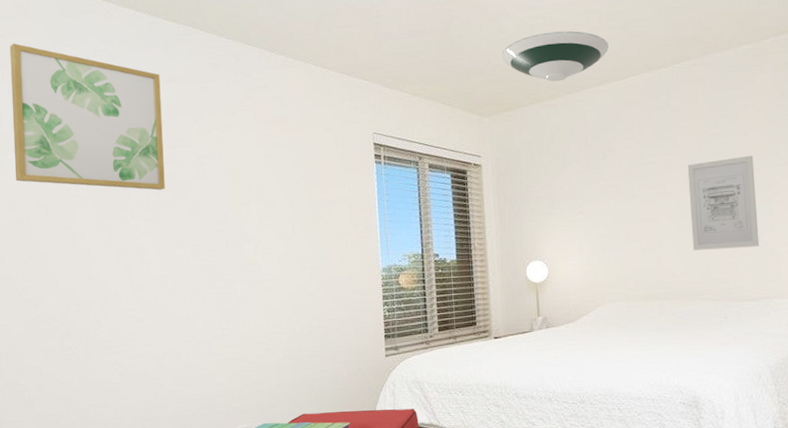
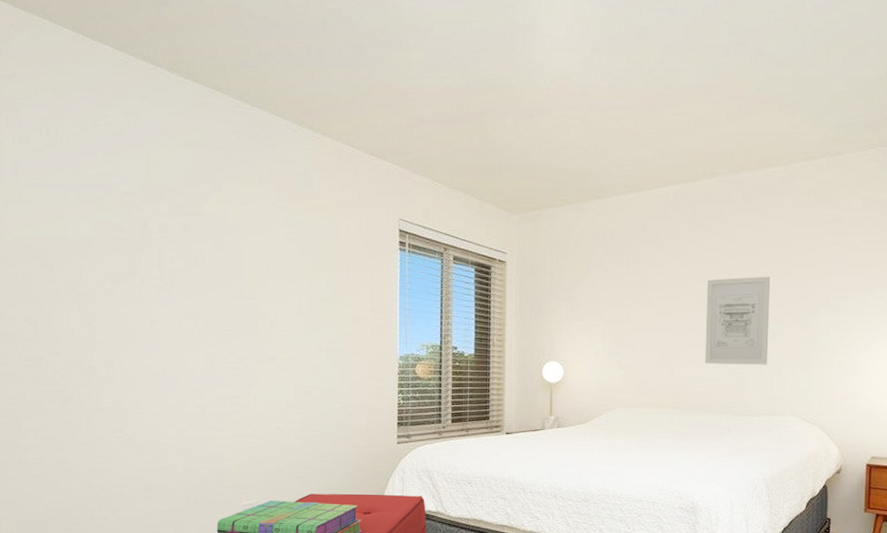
wall art: present [9,43,165,190] -> none [15,86,179,258]
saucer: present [502,31,609,82] -> none [535,134,642,185]

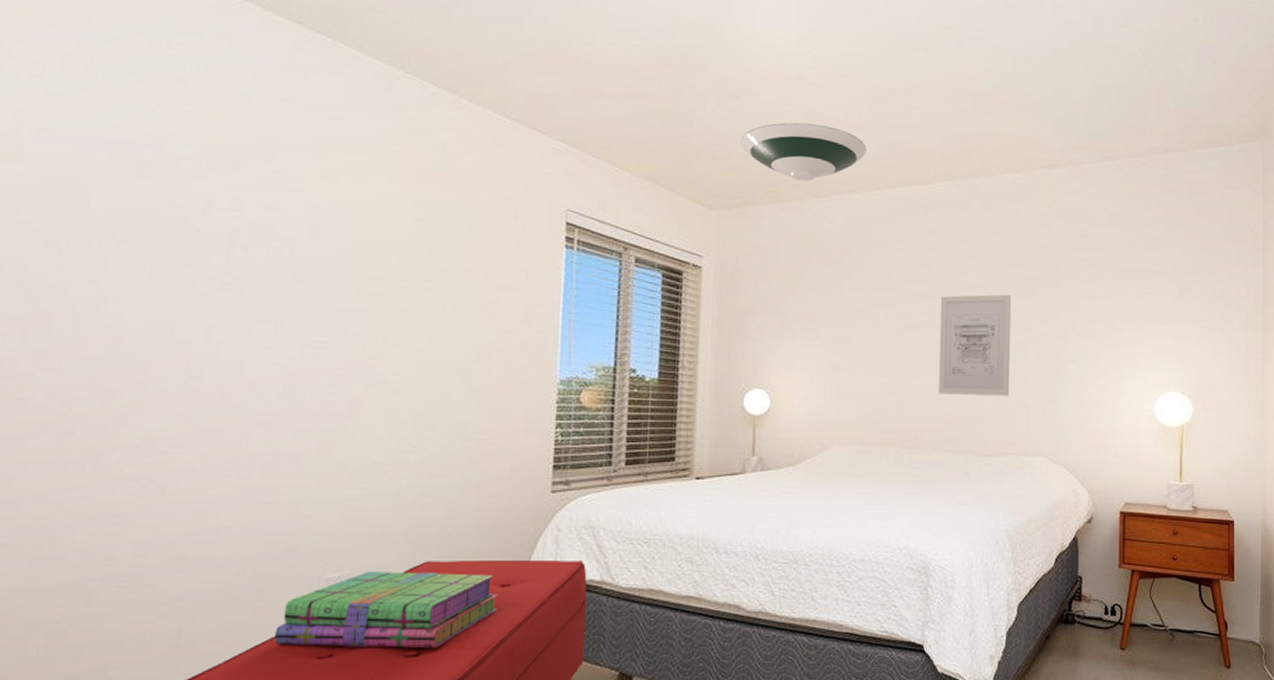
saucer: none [535,134,642,185] -> present [740,122,866,182]

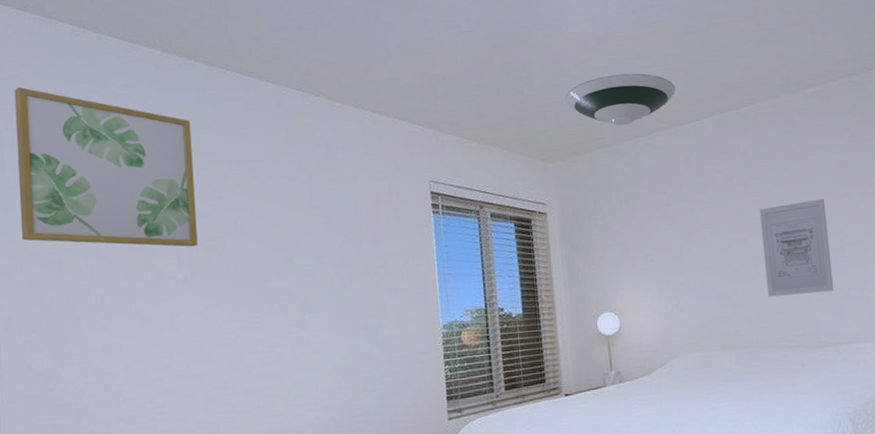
wall art: none [9,8,269,245] -> present [14,87,198,247]

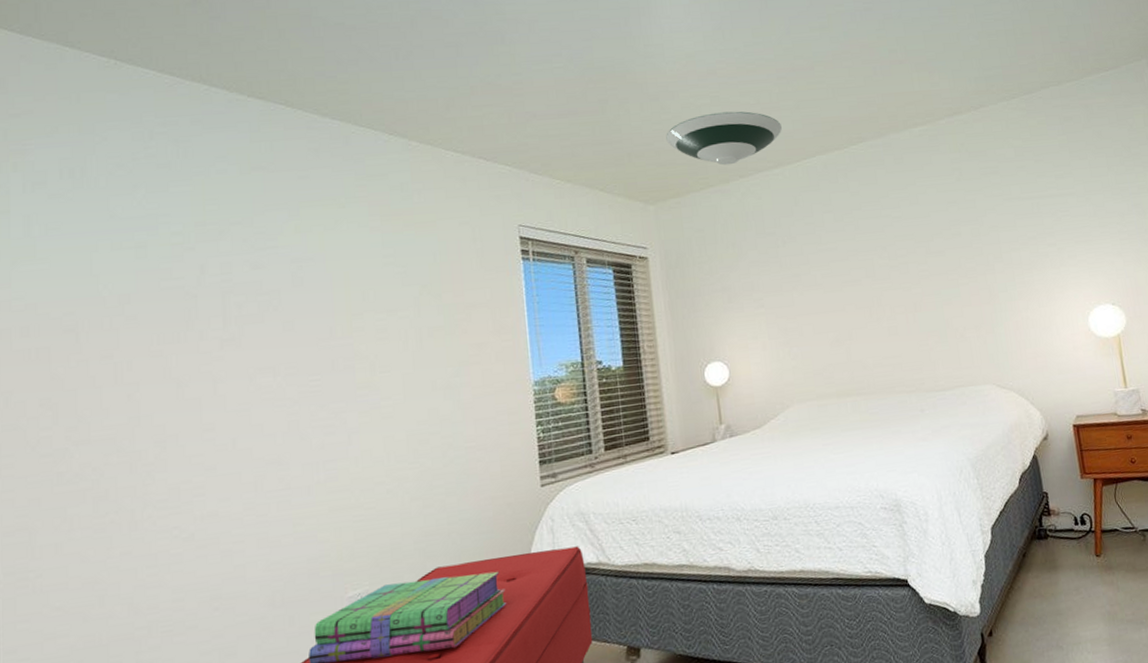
wall art: present [14,87,198,247] -> none [26,124,248,303]
wall art: present [759,198,834,297] -> none [871,238,950,341]

